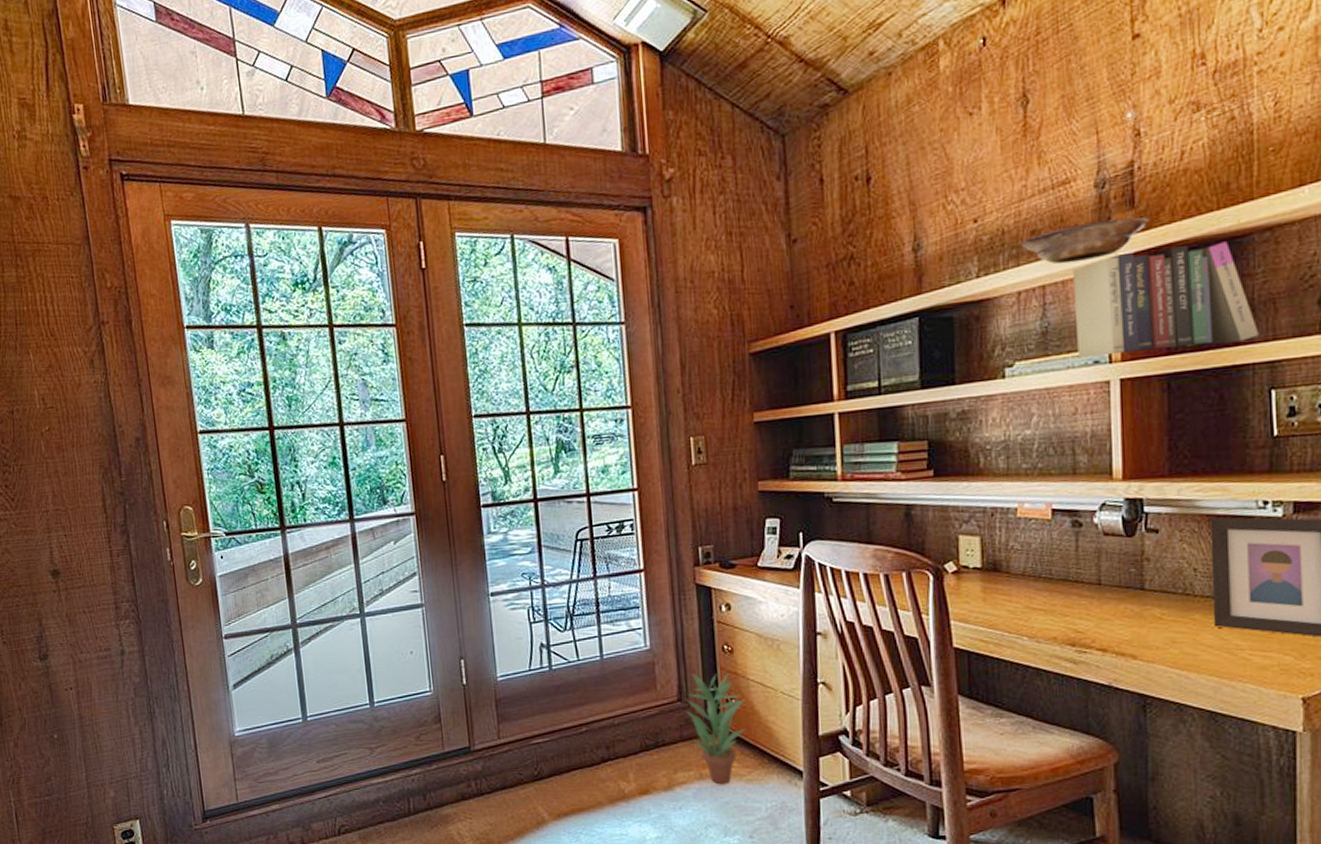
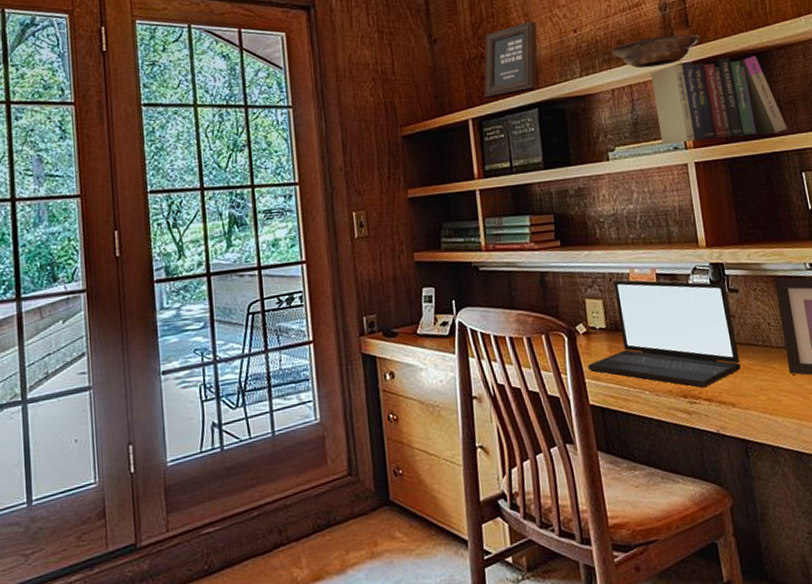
potted plant: present [684,673,747,785] -> none [354,444,414,562]
picture frame: none [852,210,926,308] -> present [484,20,537,99]
laptop: none [955,515,1149,637] -> present [588,280,741,388]

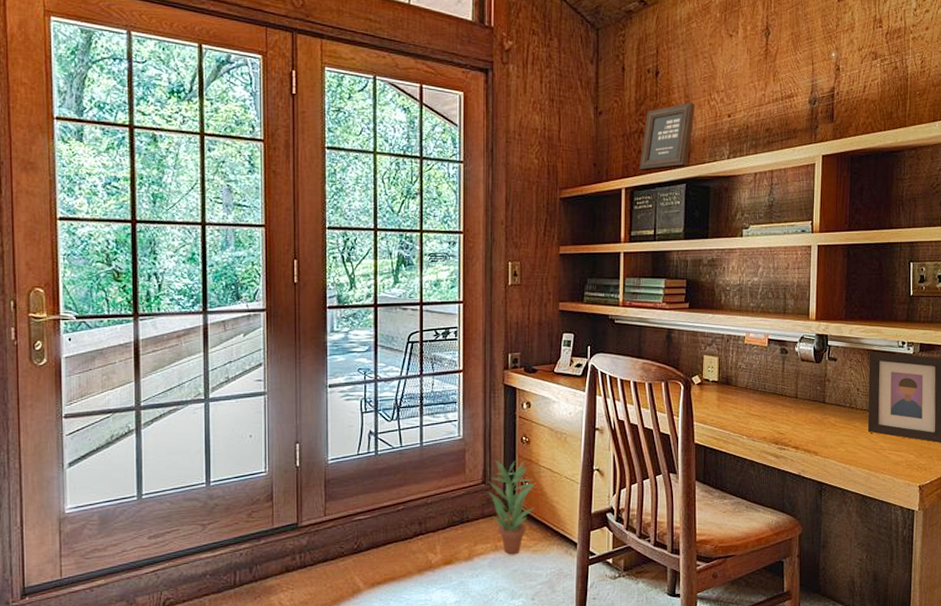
potted plant: none [354,444,414,562] -> present [487,460,536,555]
laptop: present [588,280,741,388] -> none [698,341,828,438]
decorative bowl: present [610,34,701,69] -> none [758,128,842,156]
books: present [650,55,788,145] -> none [791,153,905,227]

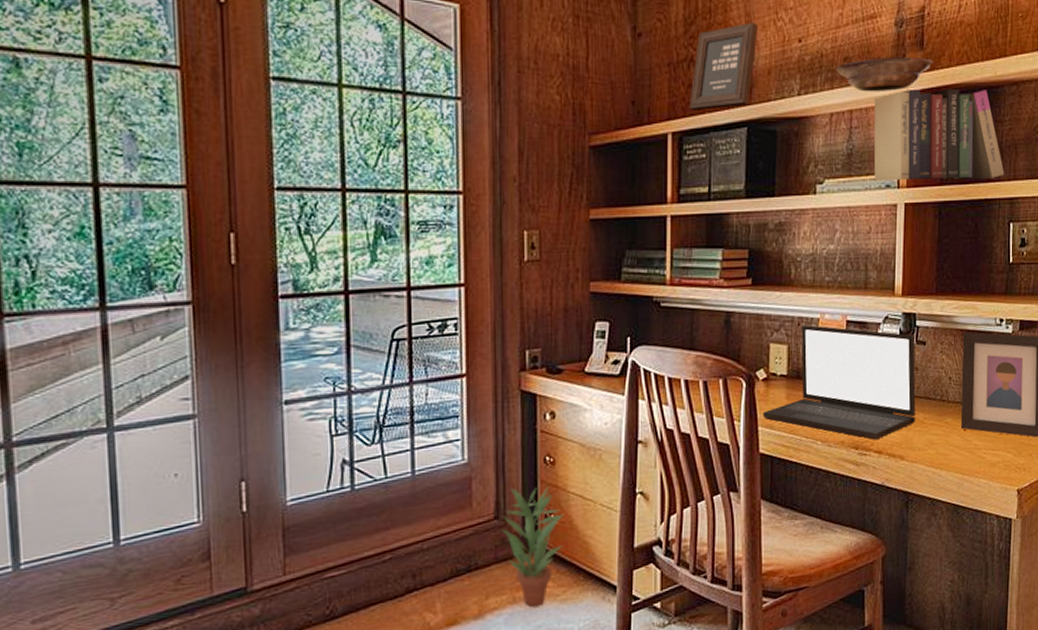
laptop: none [698,341,828,438] -> present [763,325,916,440]
decorative bowl: none [758,128,842,156] -> present [835,57,933,92]
books: none [791,153,905,227] -> present [873,89,1005,181]

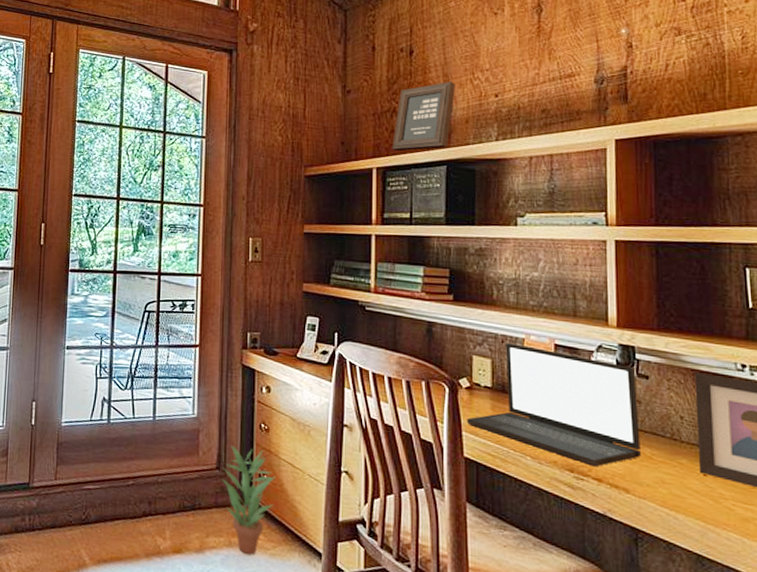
decorative bowl: present [835,57,933,92] -> none [533,109,640,140]
books: present [873,89,1005,181] -> none [576,138,734,223]

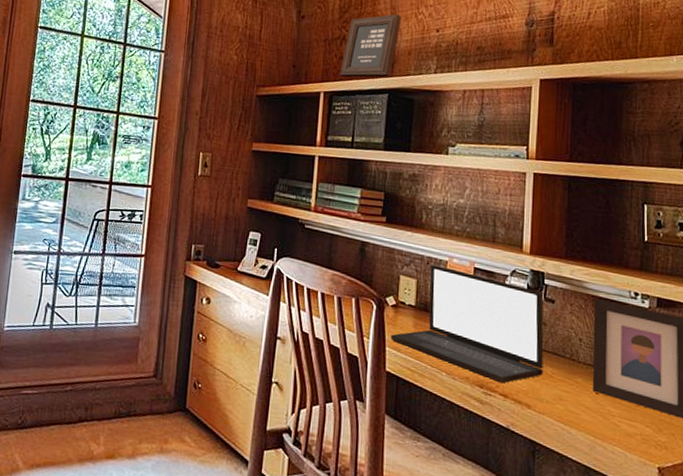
potted plant: present [221,445,275,555] -> none [157,354,209,462]

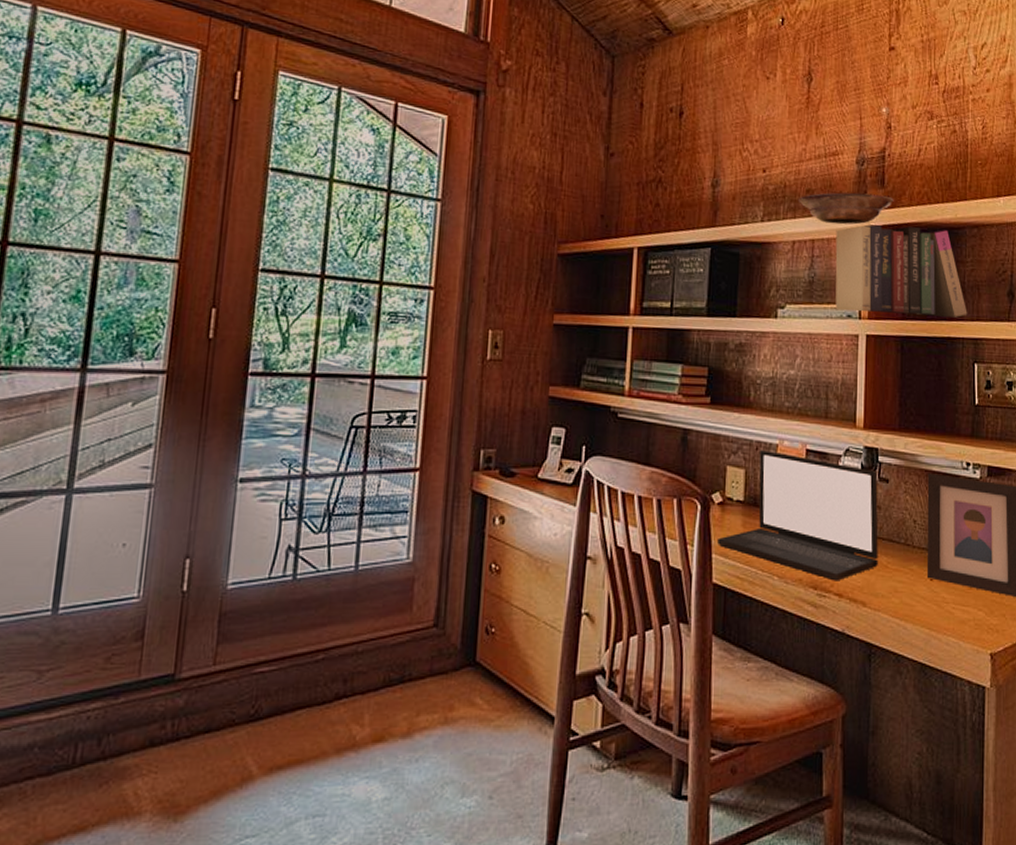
picture frame: present [340,14,402,78] -> none [656,150,725,229]
decorative bowl: none [468,50,563,78] -> present [797,192,894,225]
books: none [504,78,637,162] -> present [835,224,968,318]

